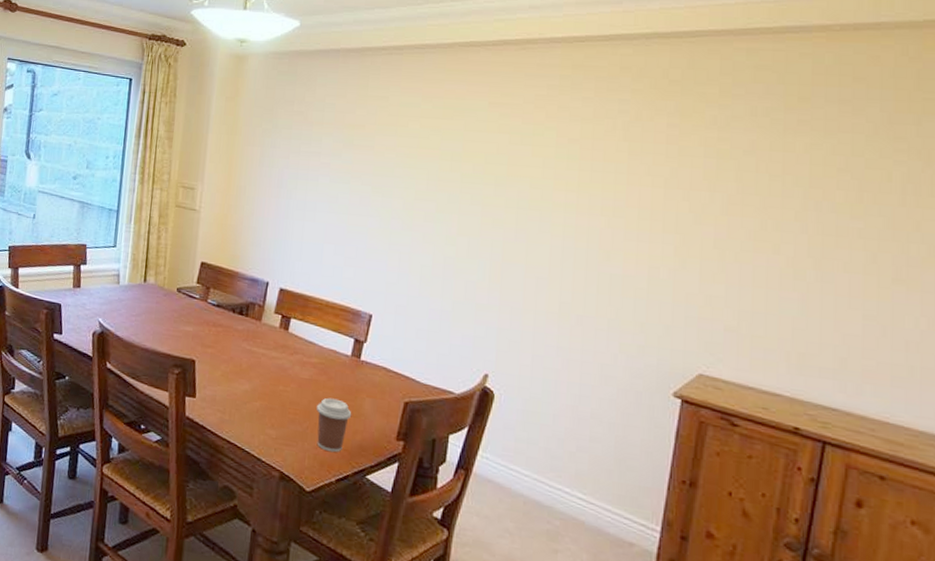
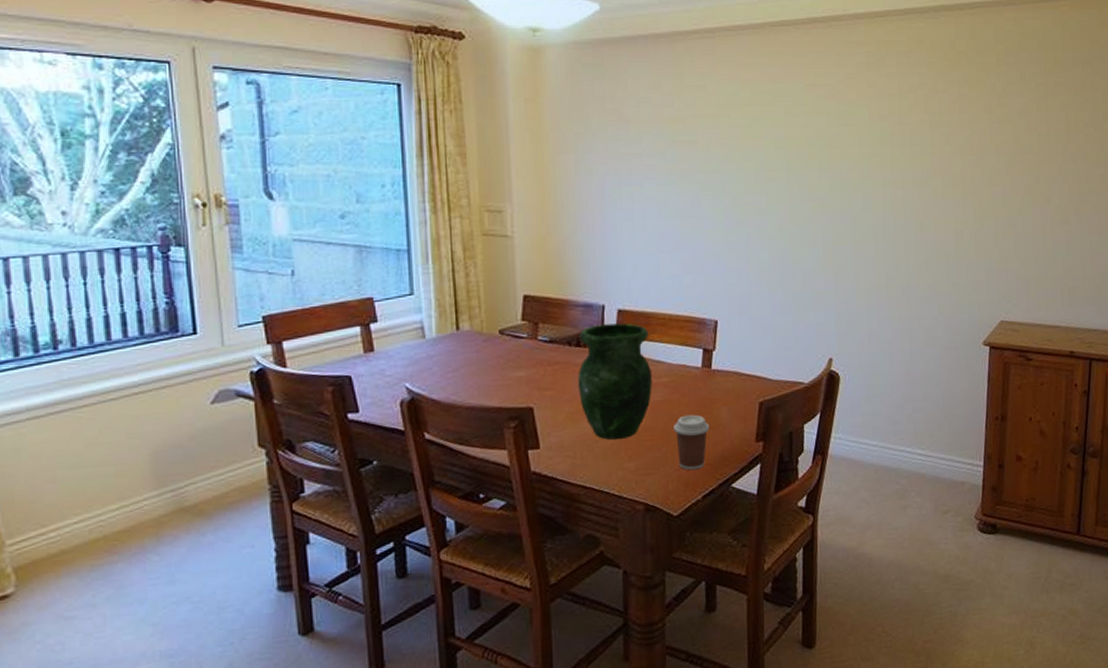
vase: none [235,298,305,407] -> present [578,323,652,440]

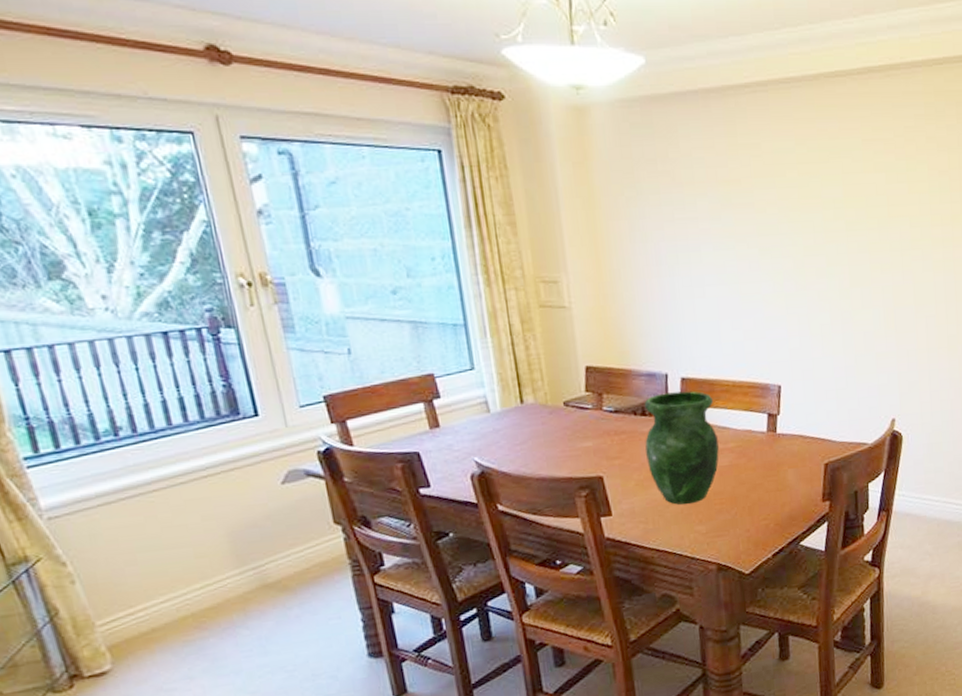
coffee cup: present [674,414,710,470] -> none [742,477,778,531]

